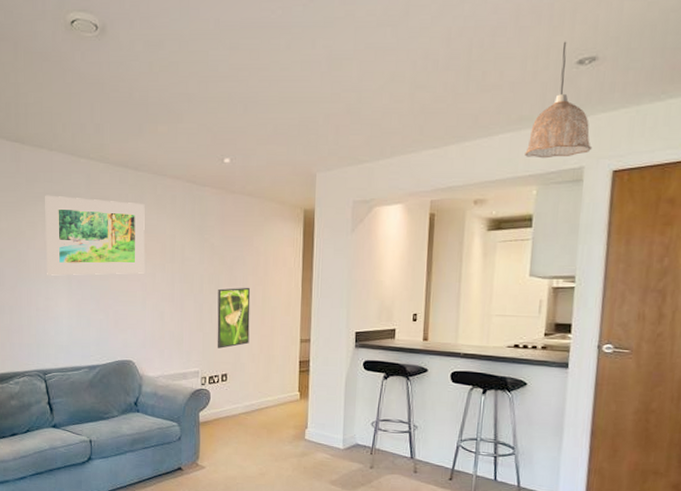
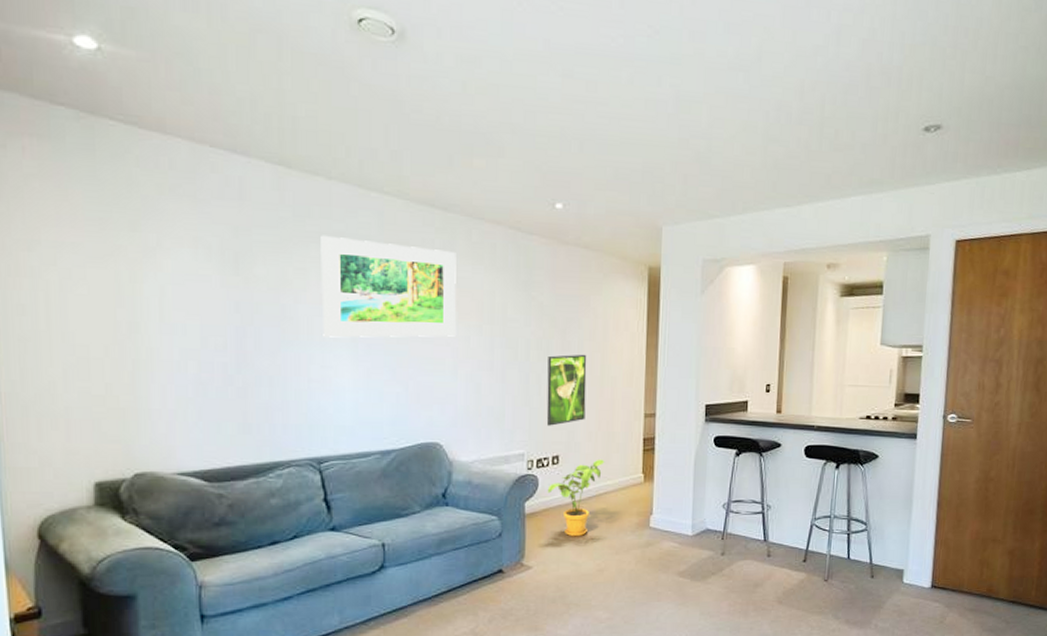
house plant: none [217,378,266,444] -> present [547,459,605,537]
pendant lamp: present [525,41,593,159] -> none [876,106,938,225]

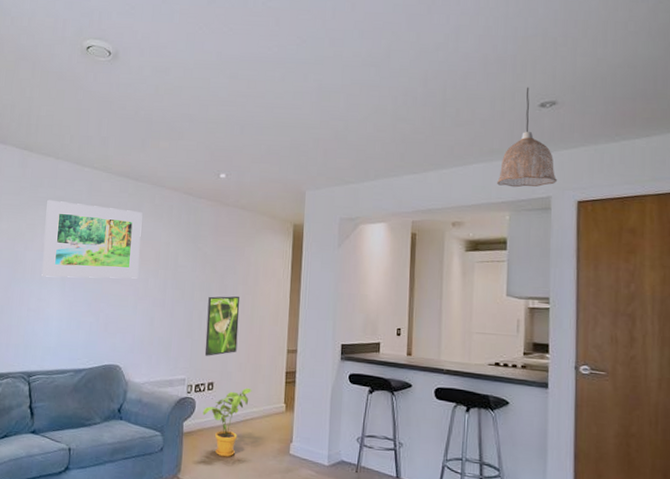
pendant lamp: none [876,106,938,225] -> present [497,87,558,188]

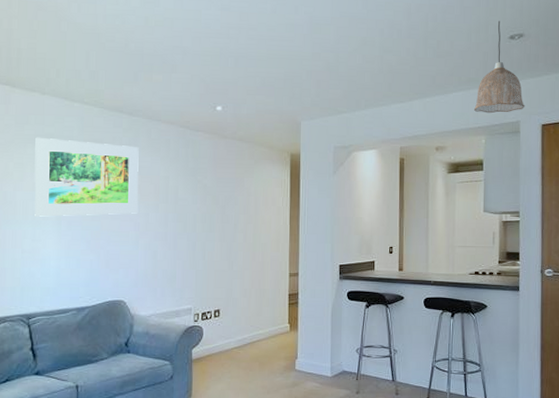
house plant: present [202,387,252,457] -> none [210,312,258,379]
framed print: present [204,296,240,356] -> none [209,225,242,285]

